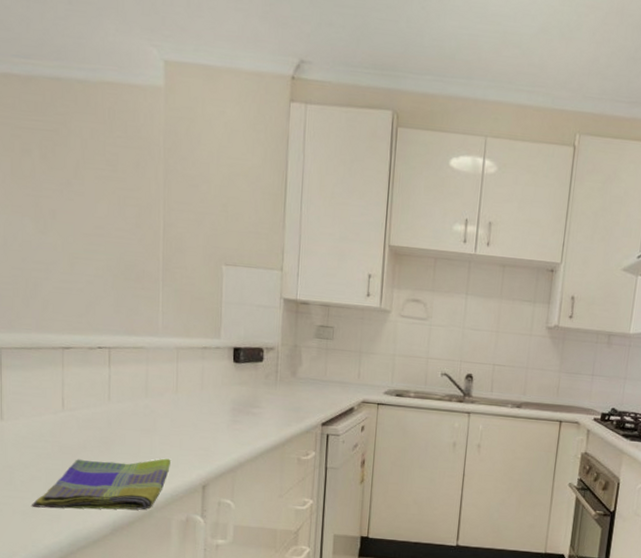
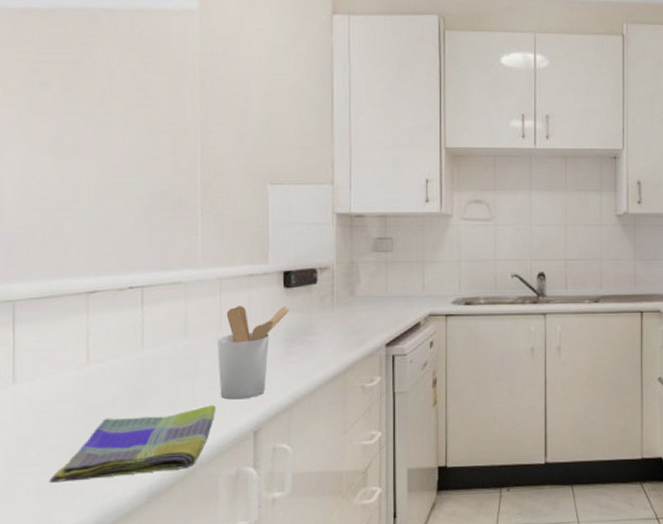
utensil holder: none [173,374,237,457] -> present [217,306,289,400]

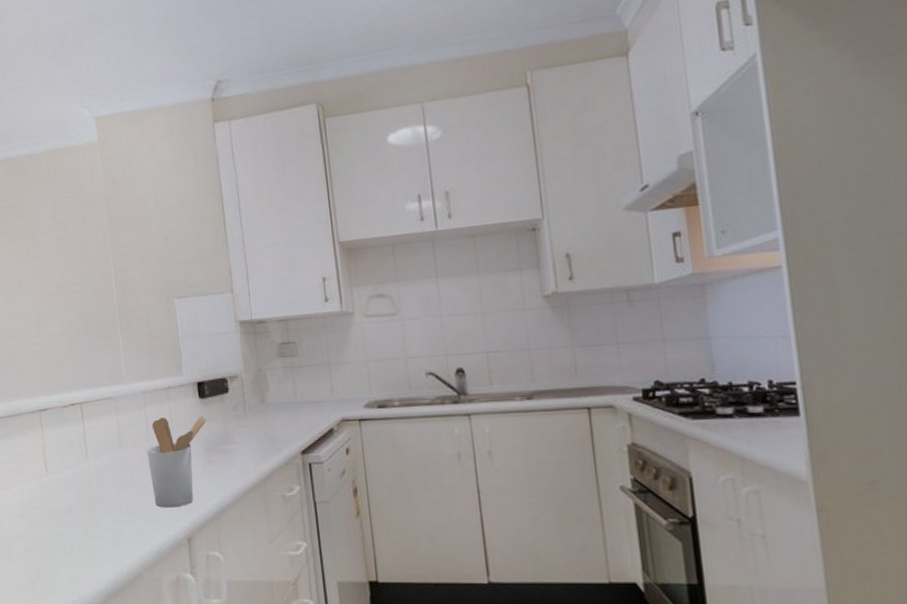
dish towel: present [50,404,216,482] -> none [29,512,153,579]

